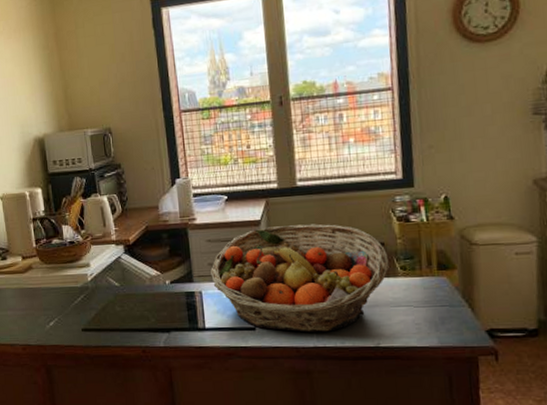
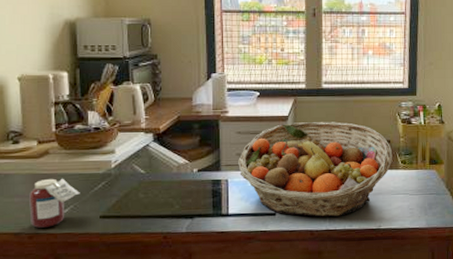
jar: none [19,292,62,340] -> present [29,178,80,228]

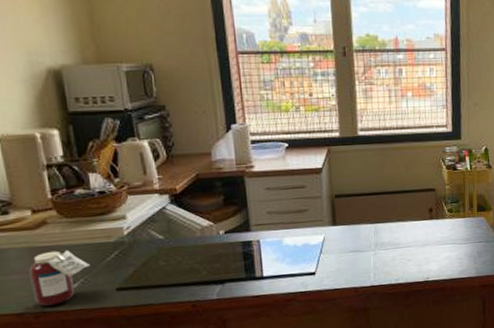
fruit basket: present [238,122,393,217] -> none [269,171,439,273]

